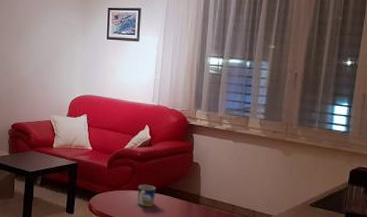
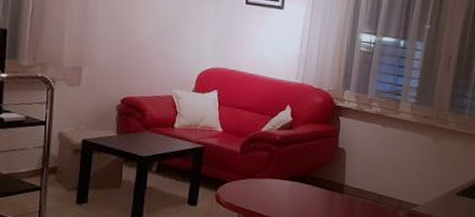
mug: present [137,184,156,207] -> none [274,171,296,197]

